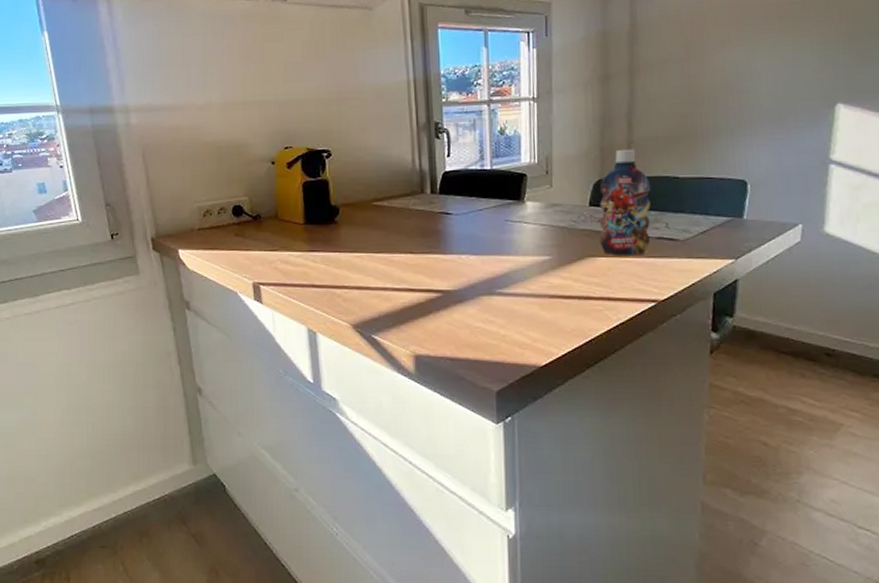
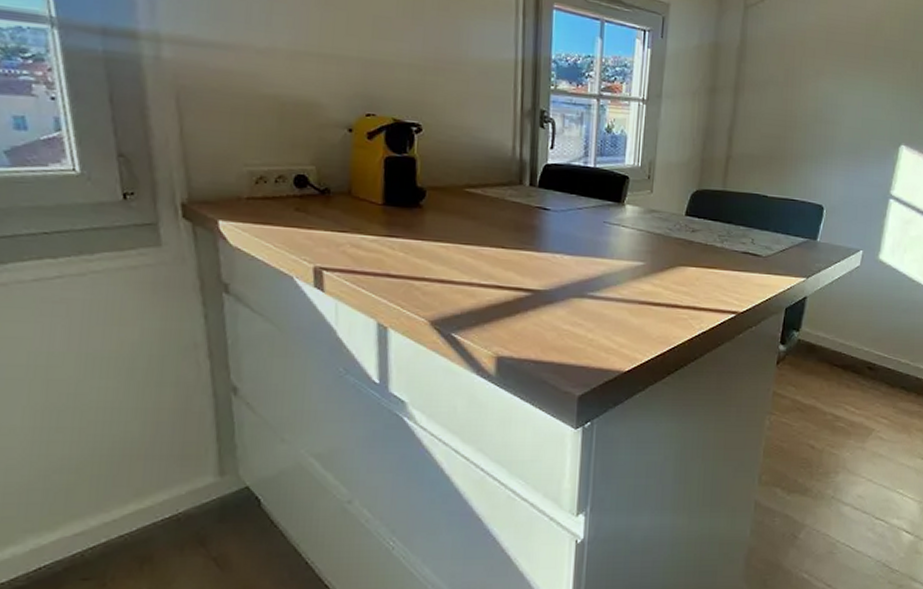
bottle: present [599,149,651,256] -> none [691,162,743,268]

